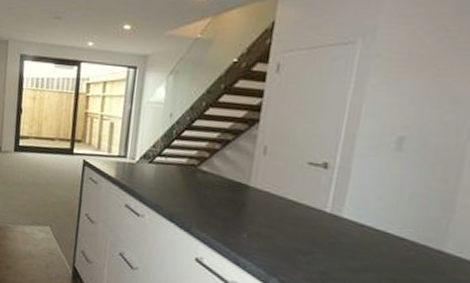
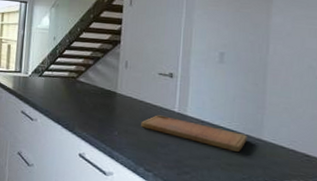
cutting board: none [278,215,423,265] -> present [141,115,247,152]

